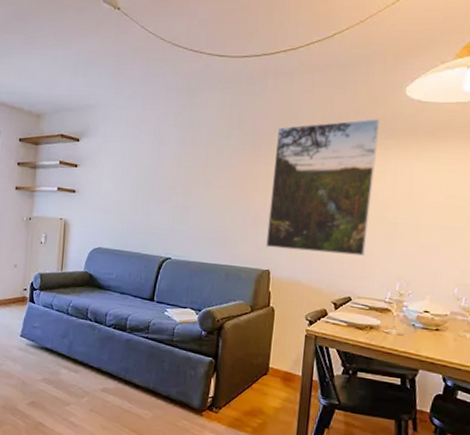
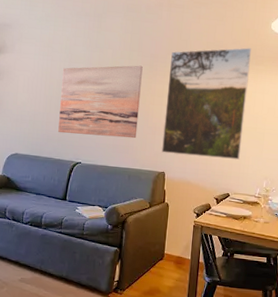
wall art: none [145,145,244,231] -> present [58,65,143,139]

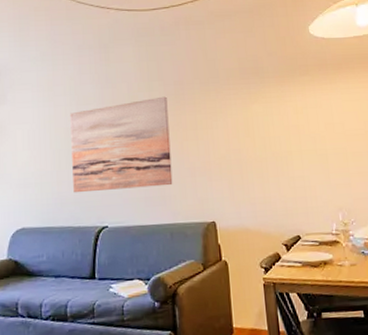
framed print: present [162,47,251,160] -> none [197,58,304,198]

